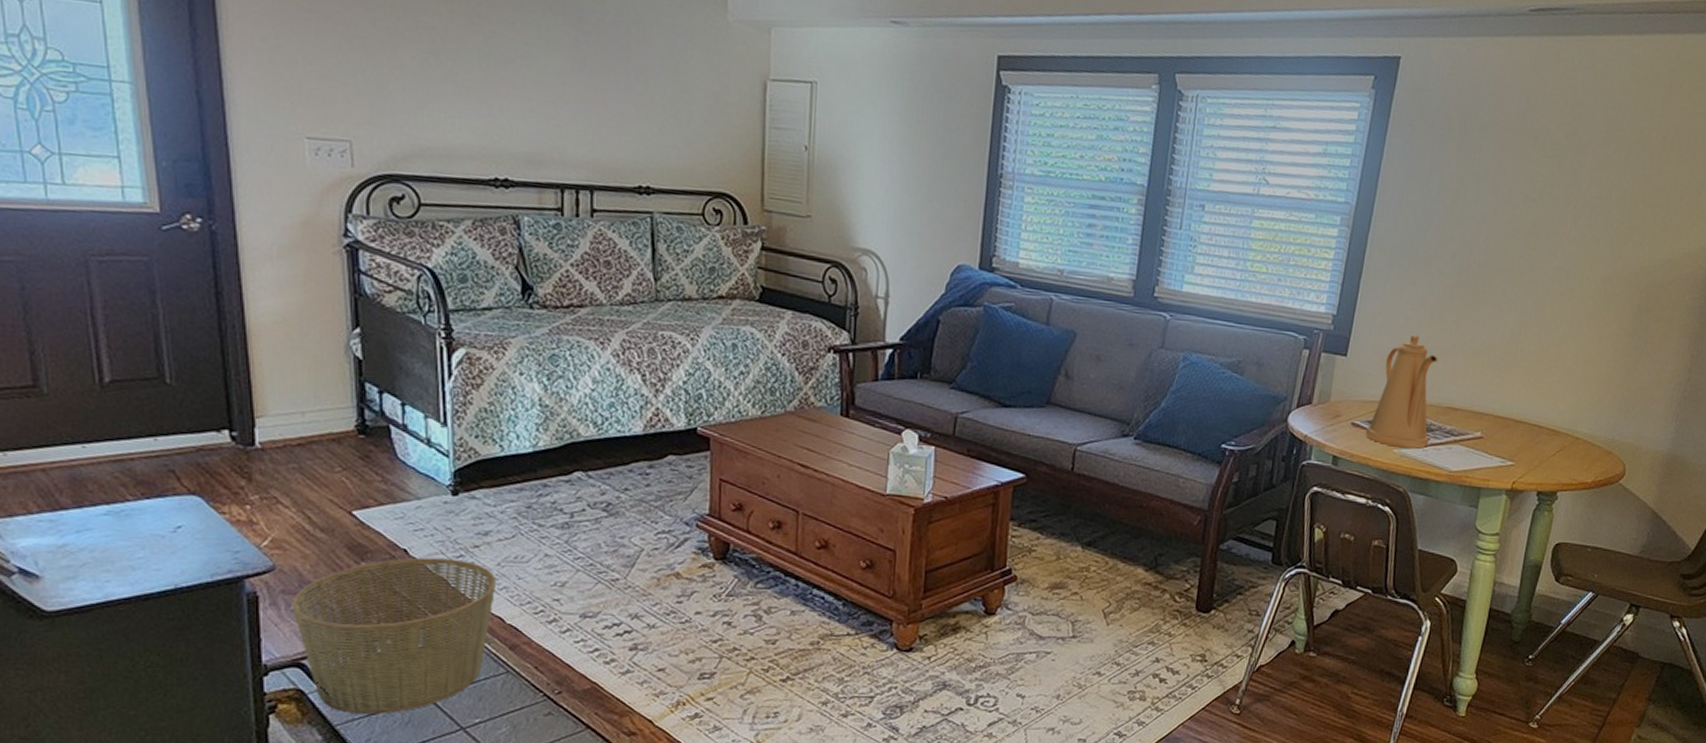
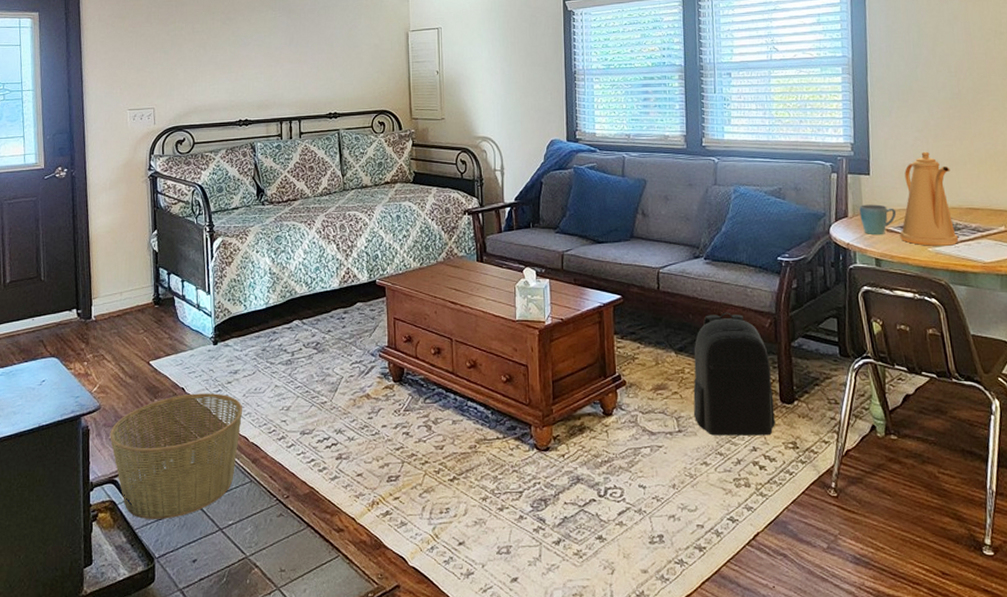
backpack: none [1092,504,1192,647] -> present [693,312,775,436]
mug: none [1325,391,1368,429] -> present [859,204,897,235]

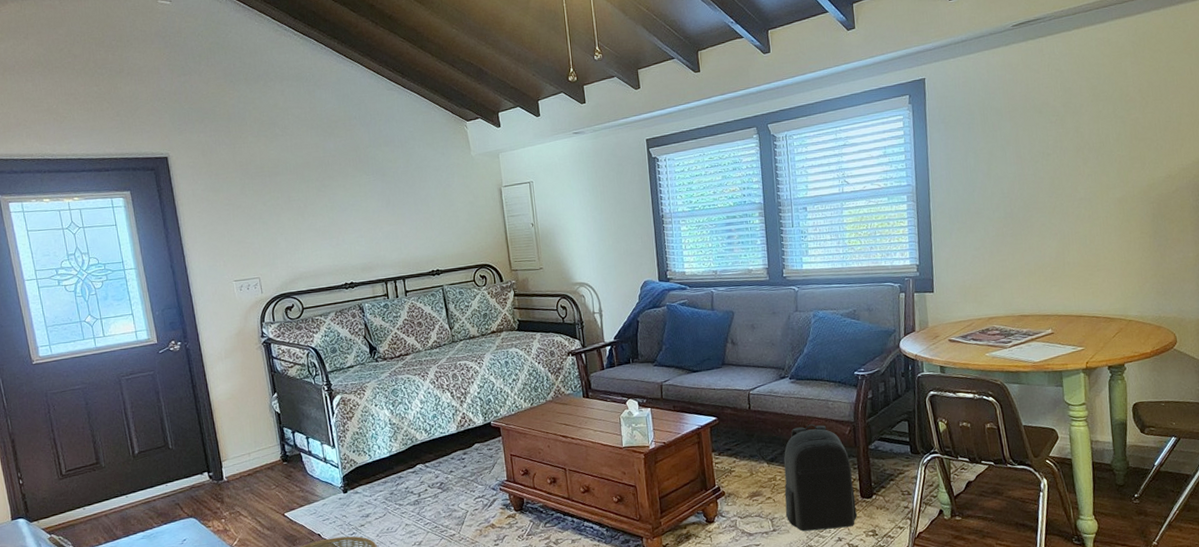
mug: present [859,204,897,235] -> none [925,318,958,346]
coffee pot: present [899,151,959,246] -> none [961,267,1012,352]

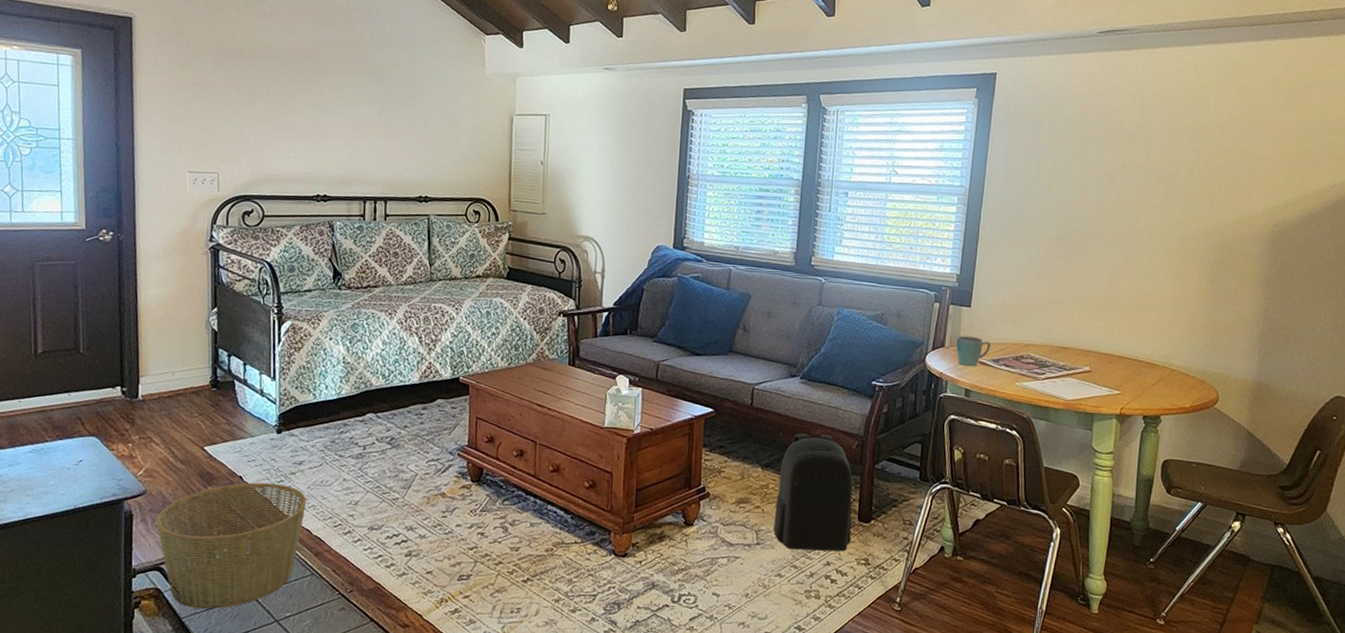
mug: none [925,318,958,346] -> present [956,336,991,367]

